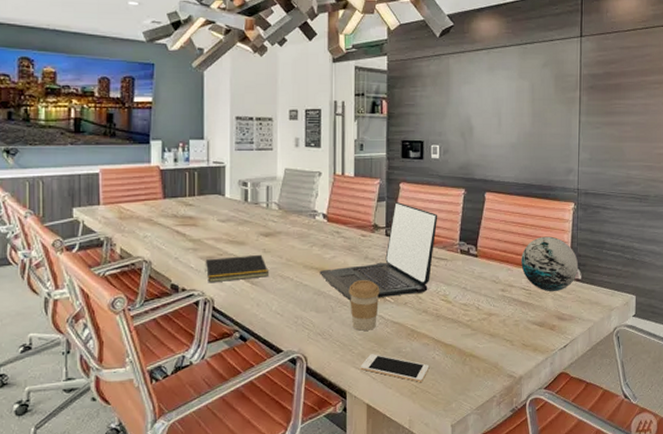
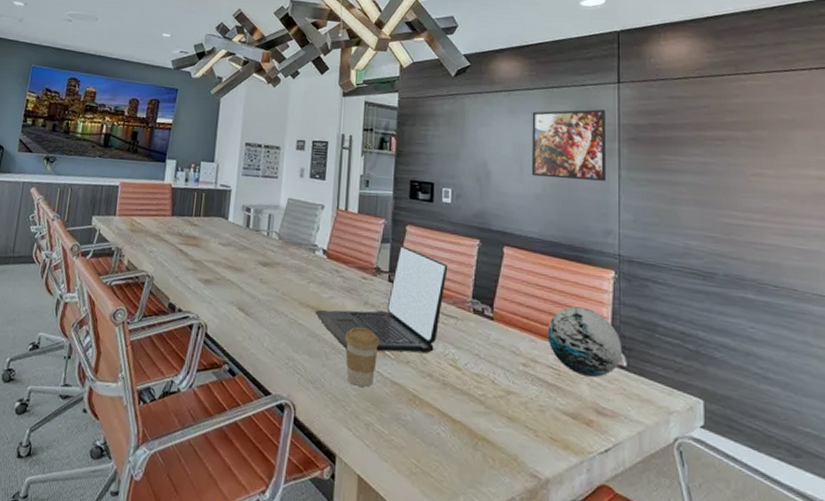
notepad: present [205,254,270,283] -> none [202,282,264,309]
cell phone: present [359,354,430,382] -> none [352,415,433,461]
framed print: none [508,62,570,128] -> present [531,109,607,181]

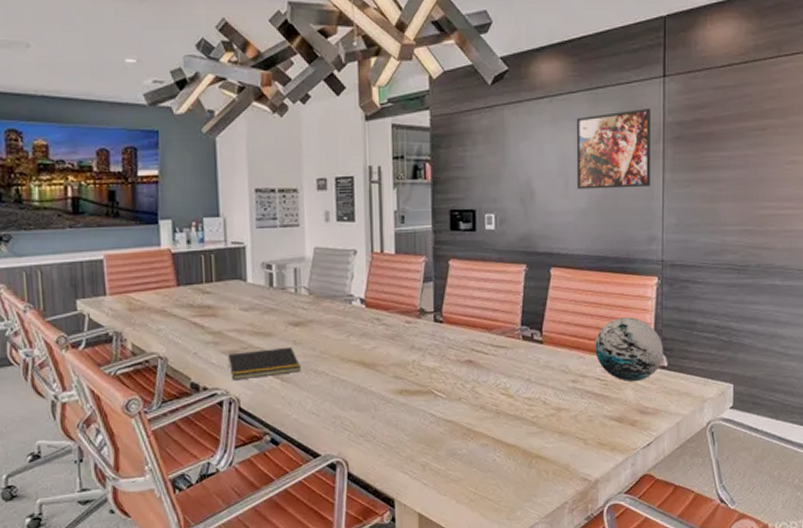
notepad: none [202,282,264,309] -> present [227,346,302,381]
laptop: present [315,245,448,353] -> none [358,281,495,397]
coffee cup: present [345,327,380,387] -> none [393,373,430,431]

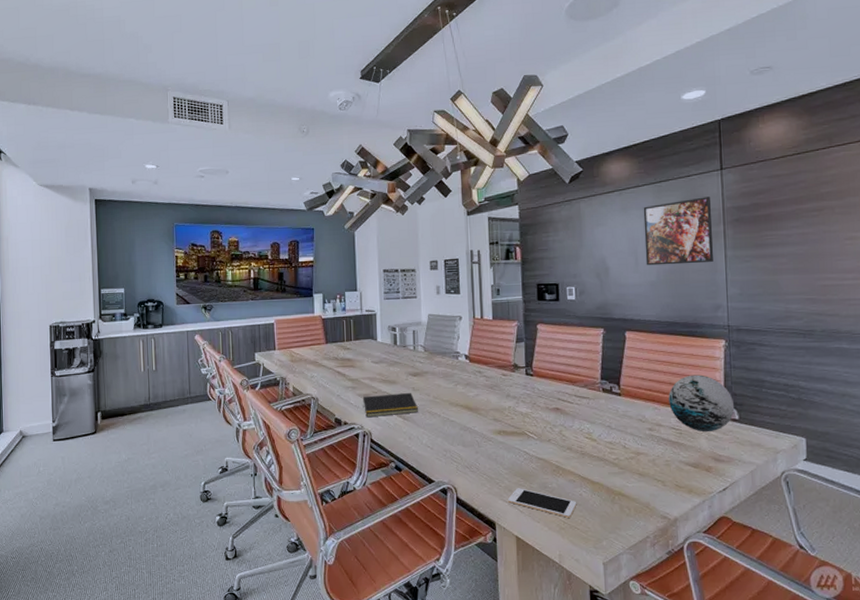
cell phone: none [409,456,490,488] -> present [507,488,577,518]

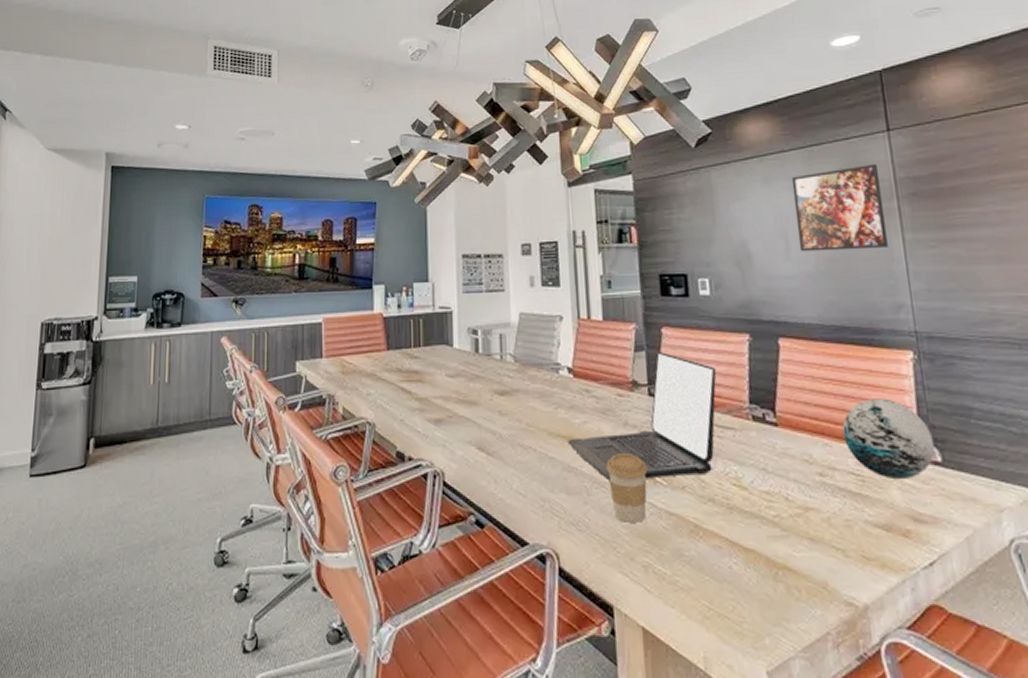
notepad: present [362,392,419,418] -> none [433,417,508,452]
laptop: none [464,342,578,437] -> present [568,351,717,481]
coffee cup: none [493,417,523,465] -> present [606,454,648,522]
cell phone: present [507,488,577,518] -> none [628,556,726,602]

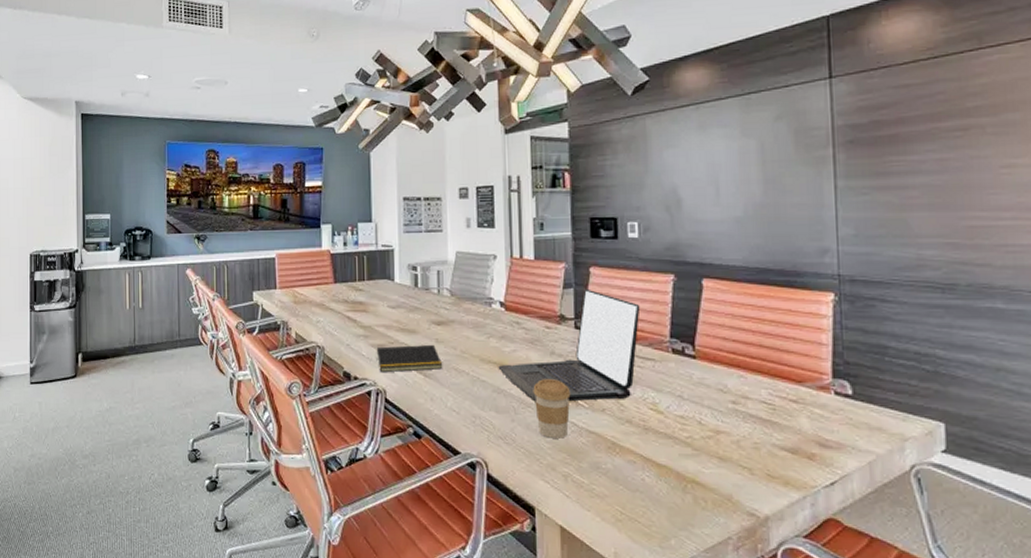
notepad: none [433,417,508,452] -> present [376,344,443,373]
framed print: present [791,164,889,252] -> none [726,112,820,198]
decorative orb: present [842,398,935,478] -> none [758,336,847,409]

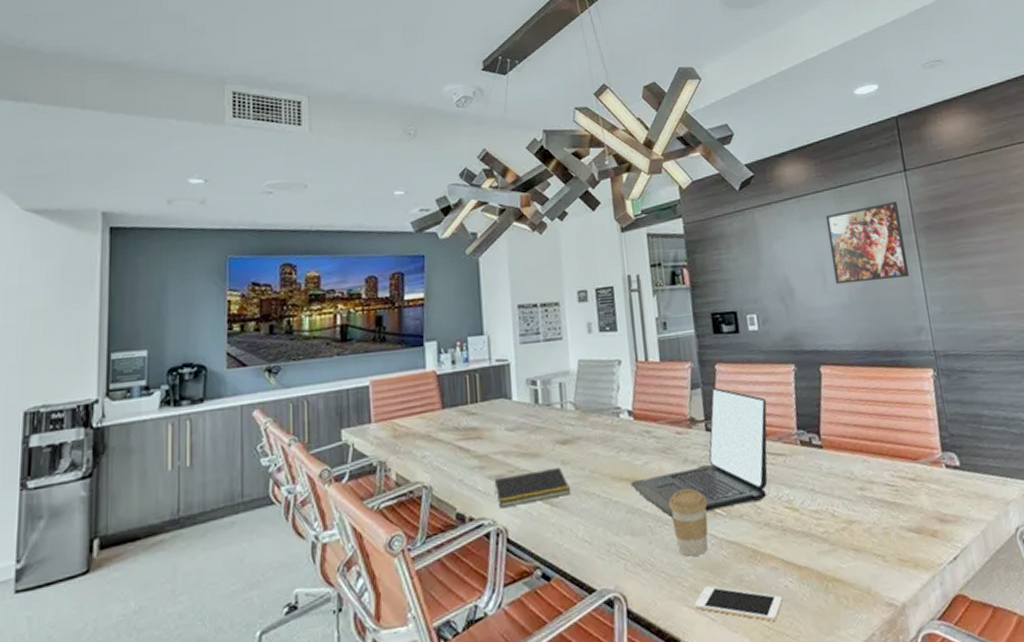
cell phone: none [549,467,638,508] -> present [693,586,783,621]
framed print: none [726,112,820,198] -> present [825,202,910,285]

